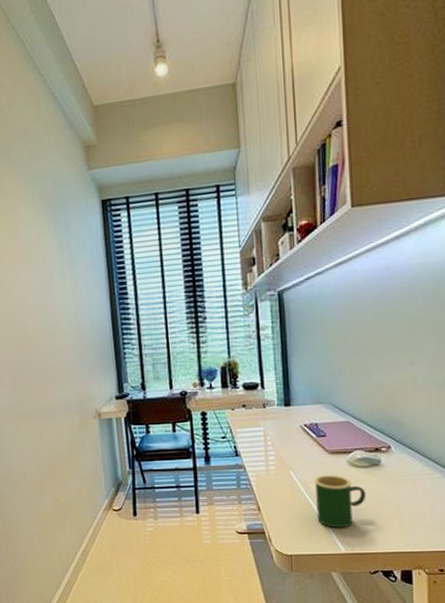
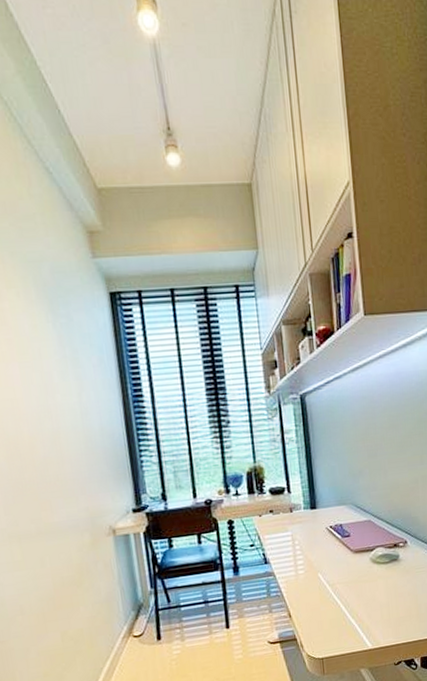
mug: present [314,475,367,528] -> none [341,573,388,625]

